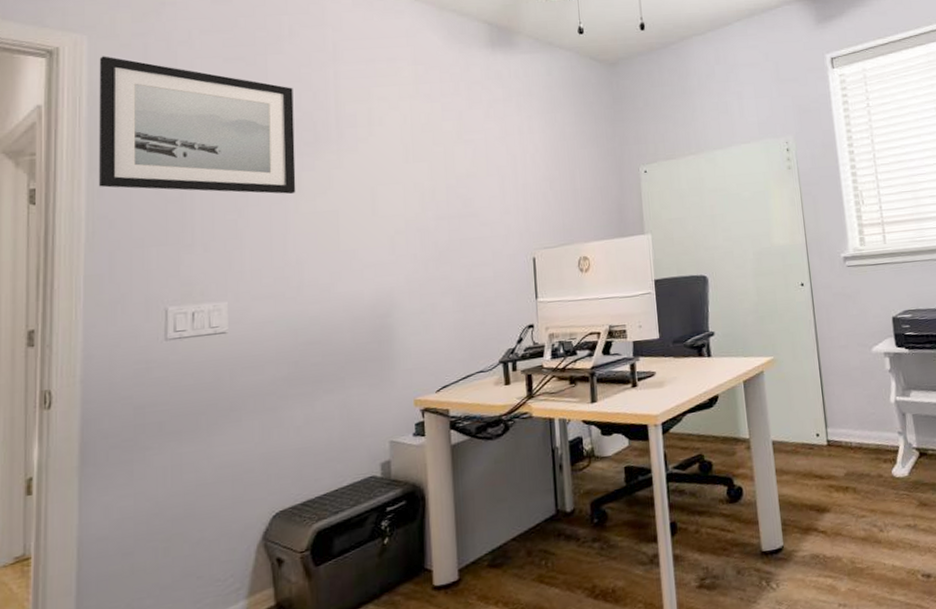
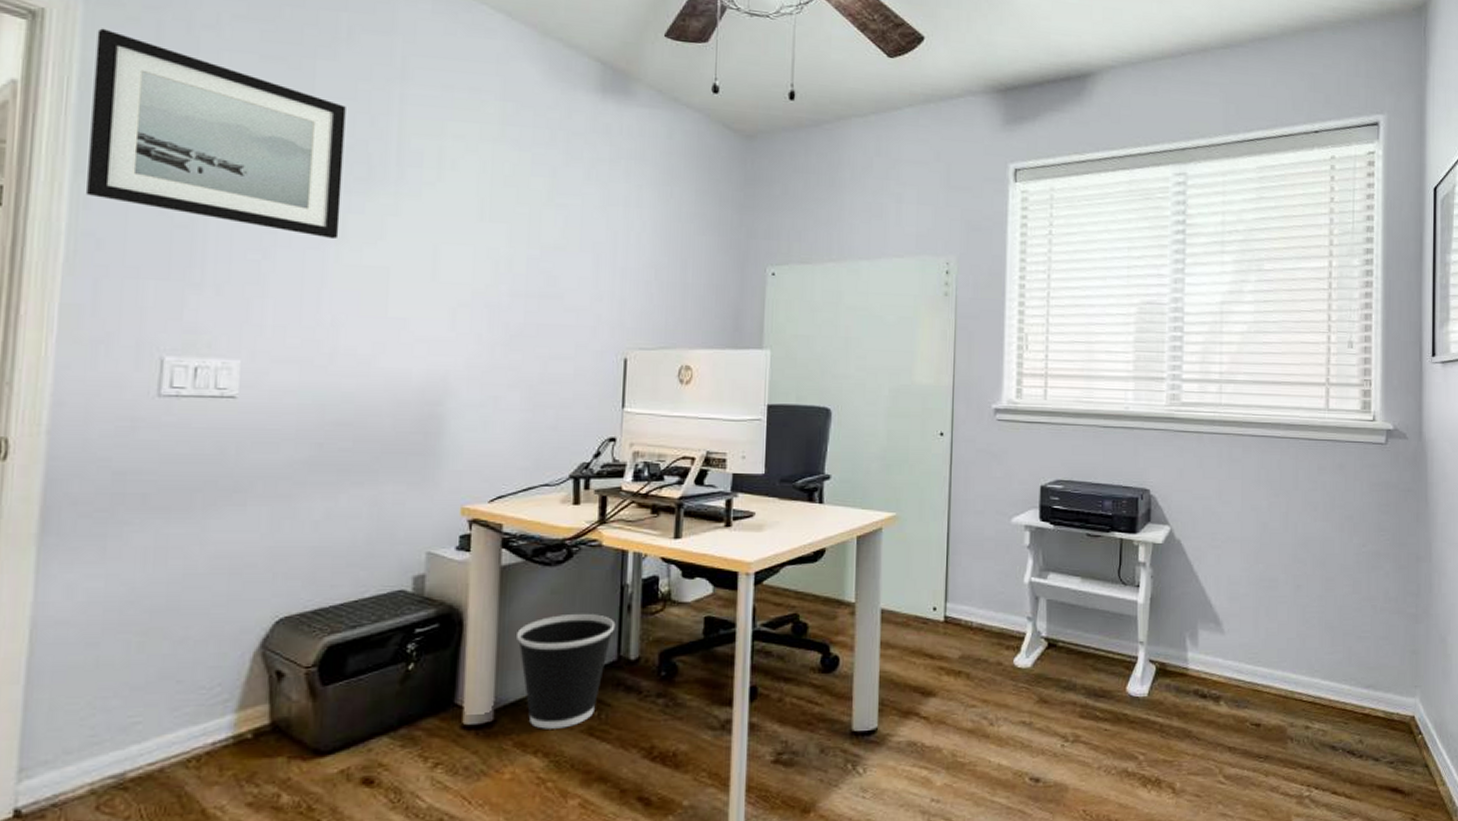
wastebasket: none [470,476,551,582] -> present [517,614,616,729]

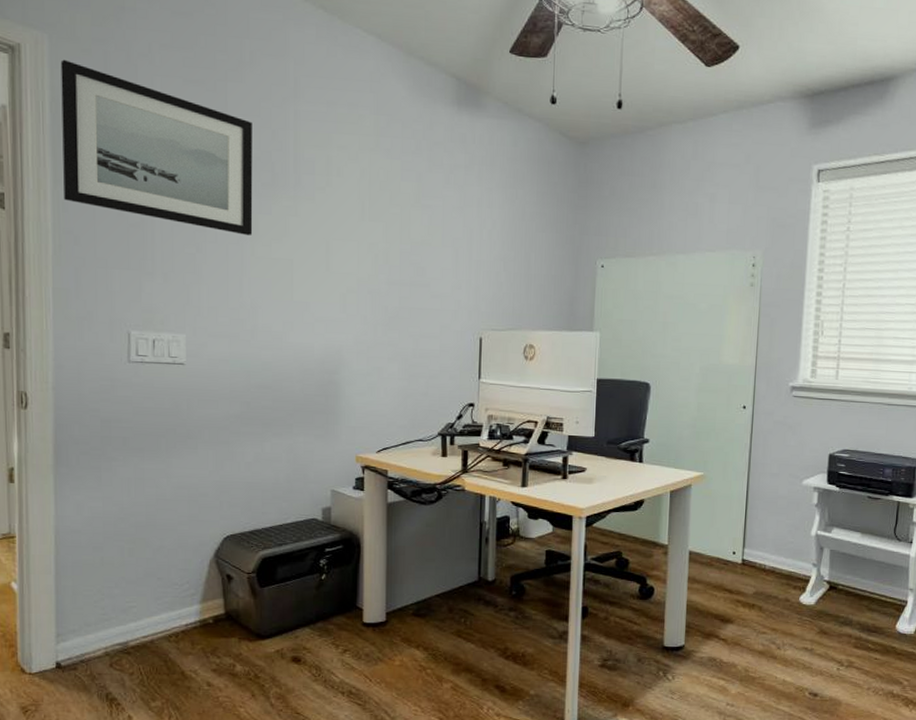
wastebasket: present [517,614,616,729] -> none [401,543,477,630]

